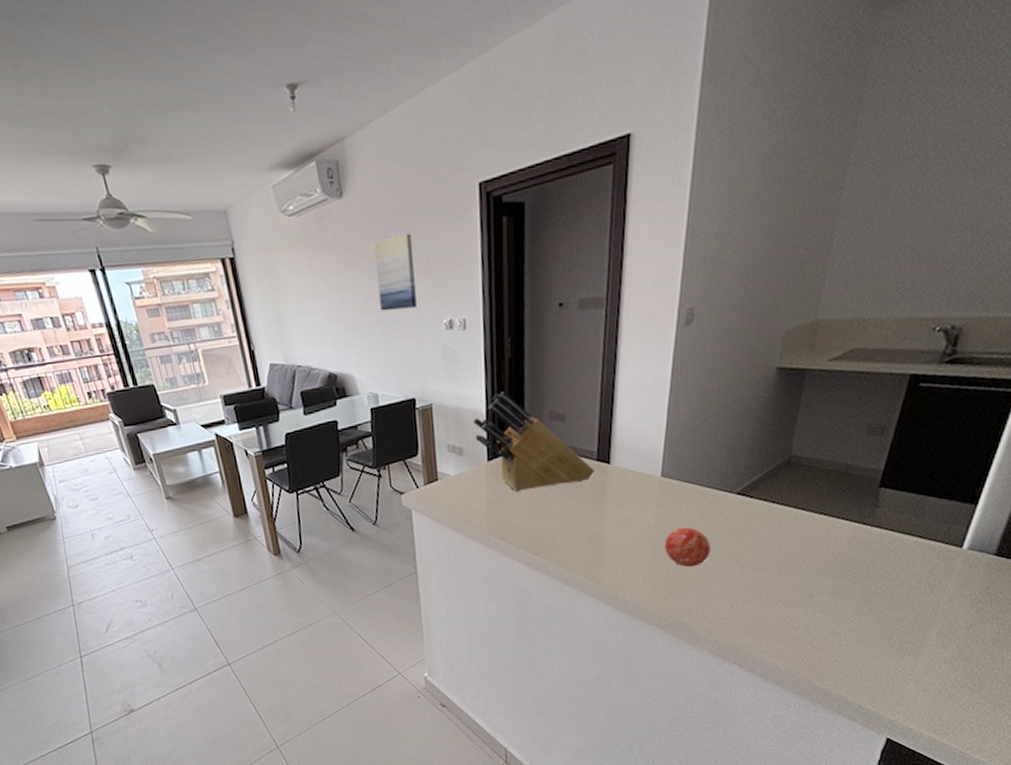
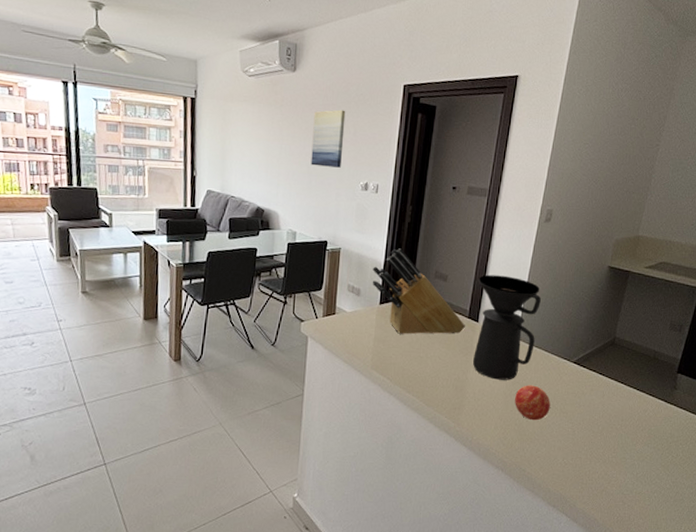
coffee maker: none [605,402,688,527] -> present [473,274,541,380]

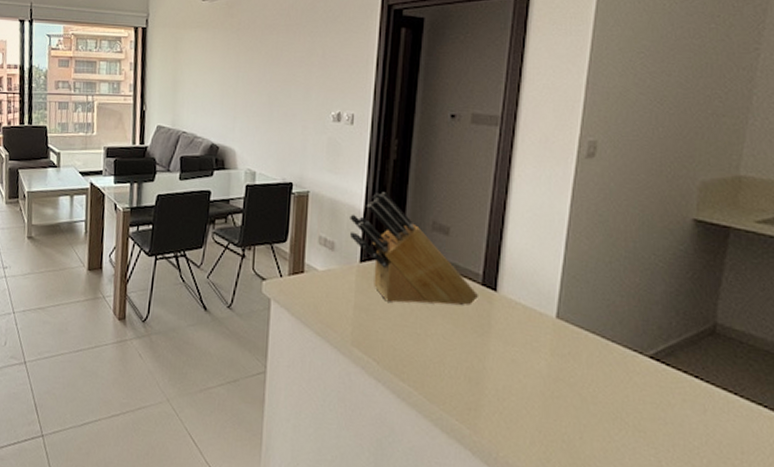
wall art: present [310,109,346,168] -> none [272,29,312,96]
coffee maker: present [473,274,541,380] -> none [493,227,589,376]
apple: present [515,385,550,421] -> none [559,384,616,439]

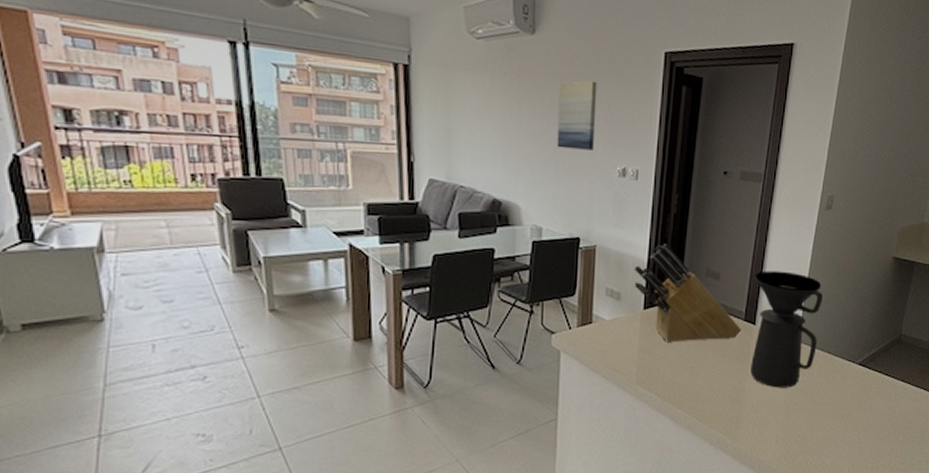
wall art: none [272,29,312,96] -> present [557,81,597,150]
coffee maker: none [493,227,589,376] -> present [751,270,823,388]

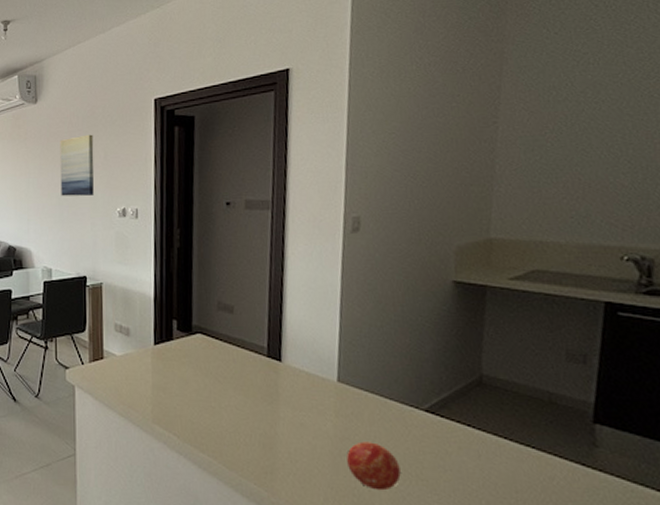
knife block: present [634,244,741,342] -> none [141,278,265,380]
coffee maker: present [751,270,823,388] -> none [274,302,364,436]
apple: none [797,391,835,431] -> present [347,441,401,491]

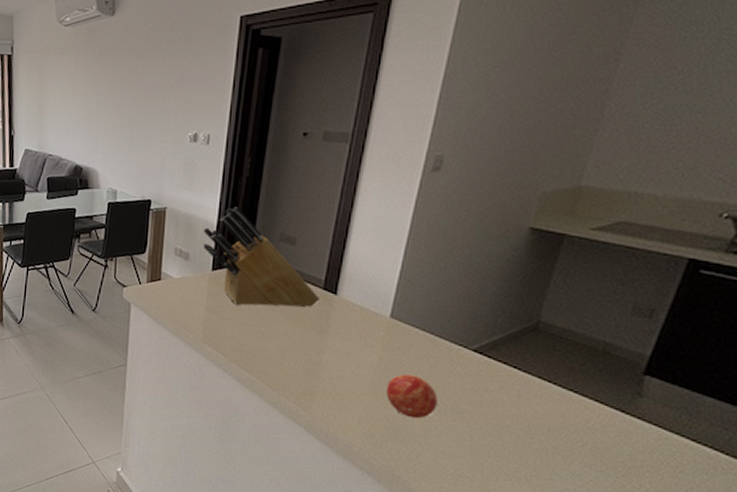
wall art: present [60,134,94,196] -> none [132,52,171,118]
knife block: none [141,278,265,380] -> present [203,207,319,307]

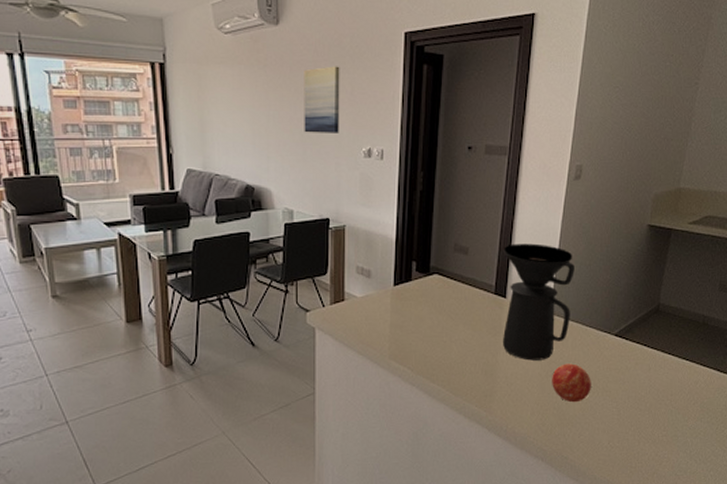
wall art: none [132,52,171,118] -> present [304,66,340,133]
knife block: present [203,207,319,307] -> none [383,221,492,318]
coffee maker: none [329,237,425,367] -> present [503,243,575,361]

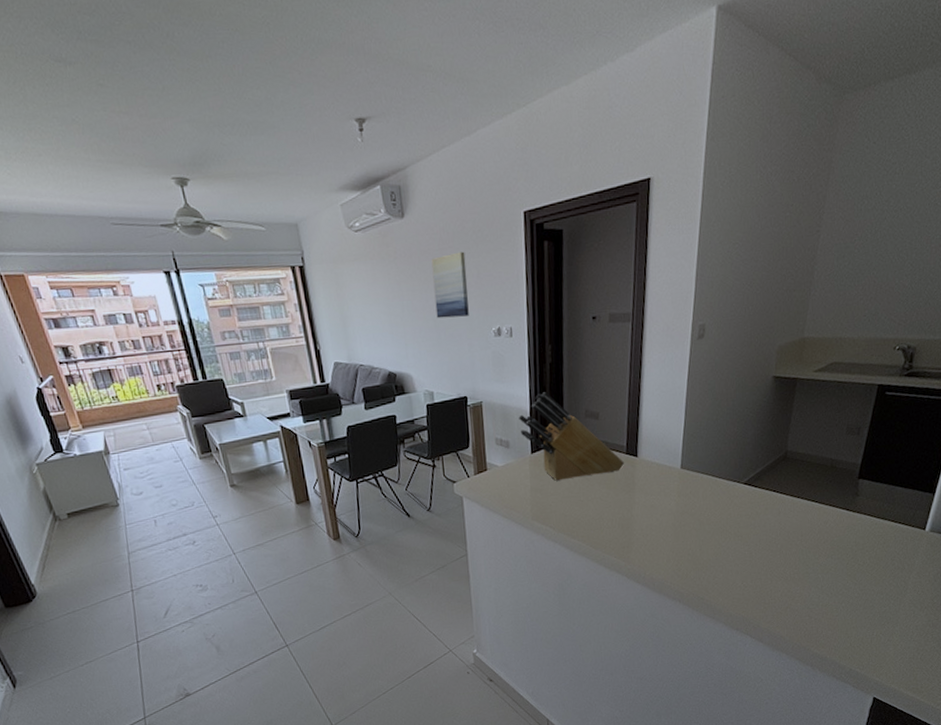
knife block: none [383,221,492,318] -> present [519,392,624,481]
coffee maker: present [503,243,575,361] -> none [632,403,702,513]
apple: present [552,363,591,403] -> none [685,513,723,549]

